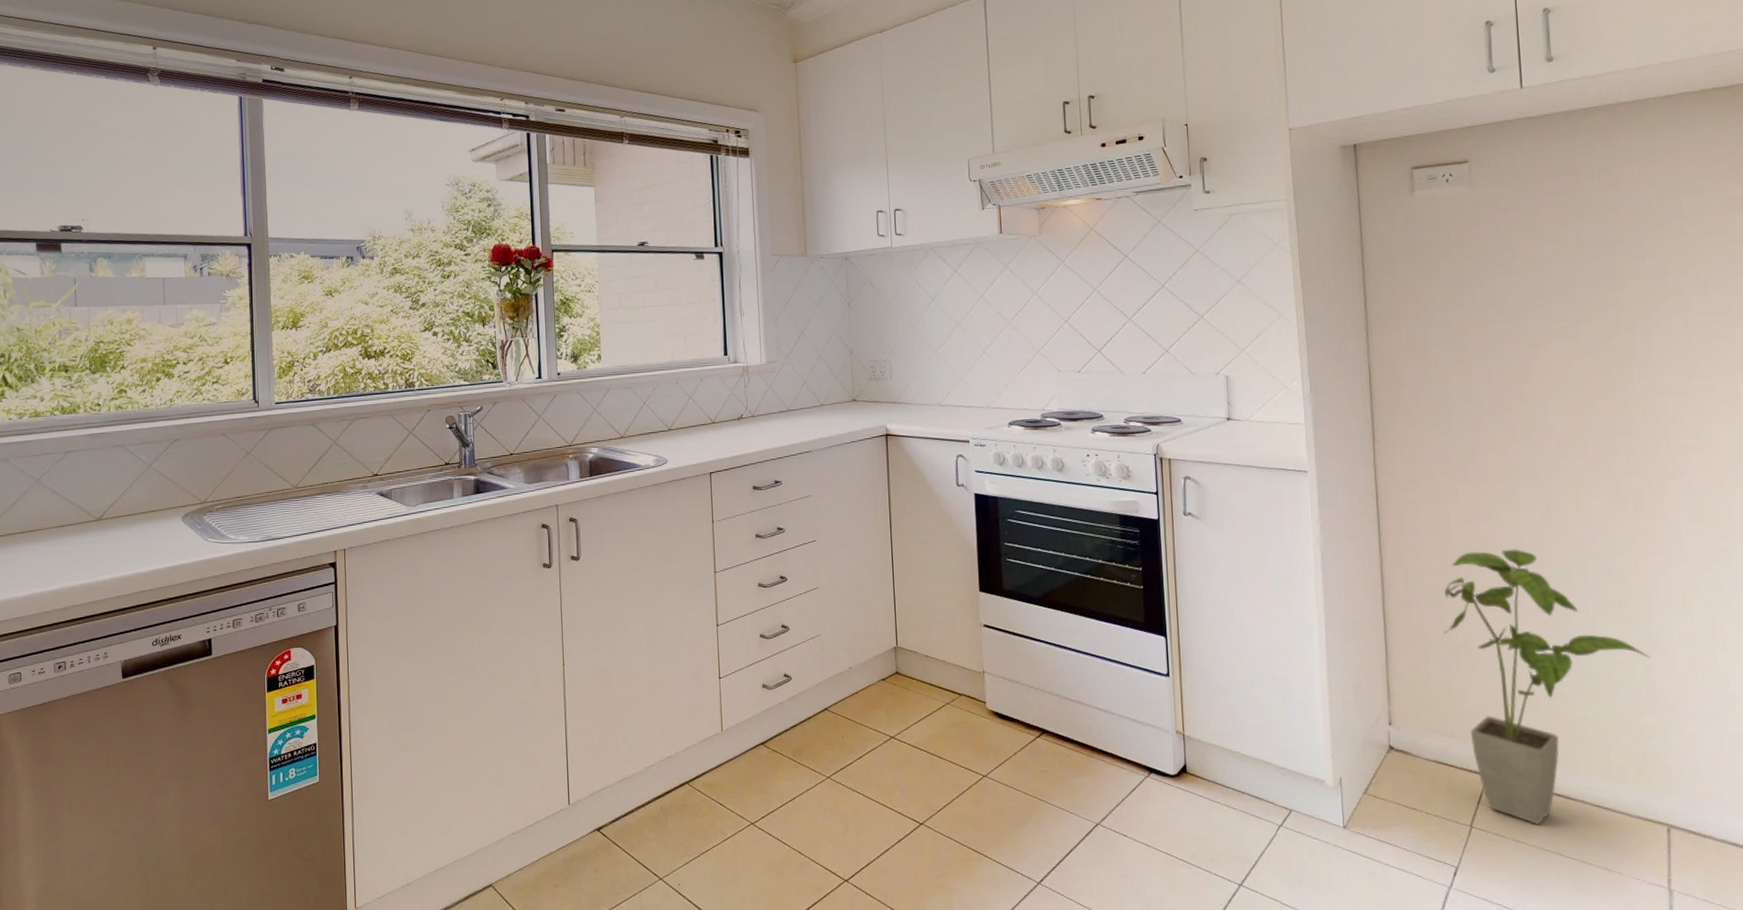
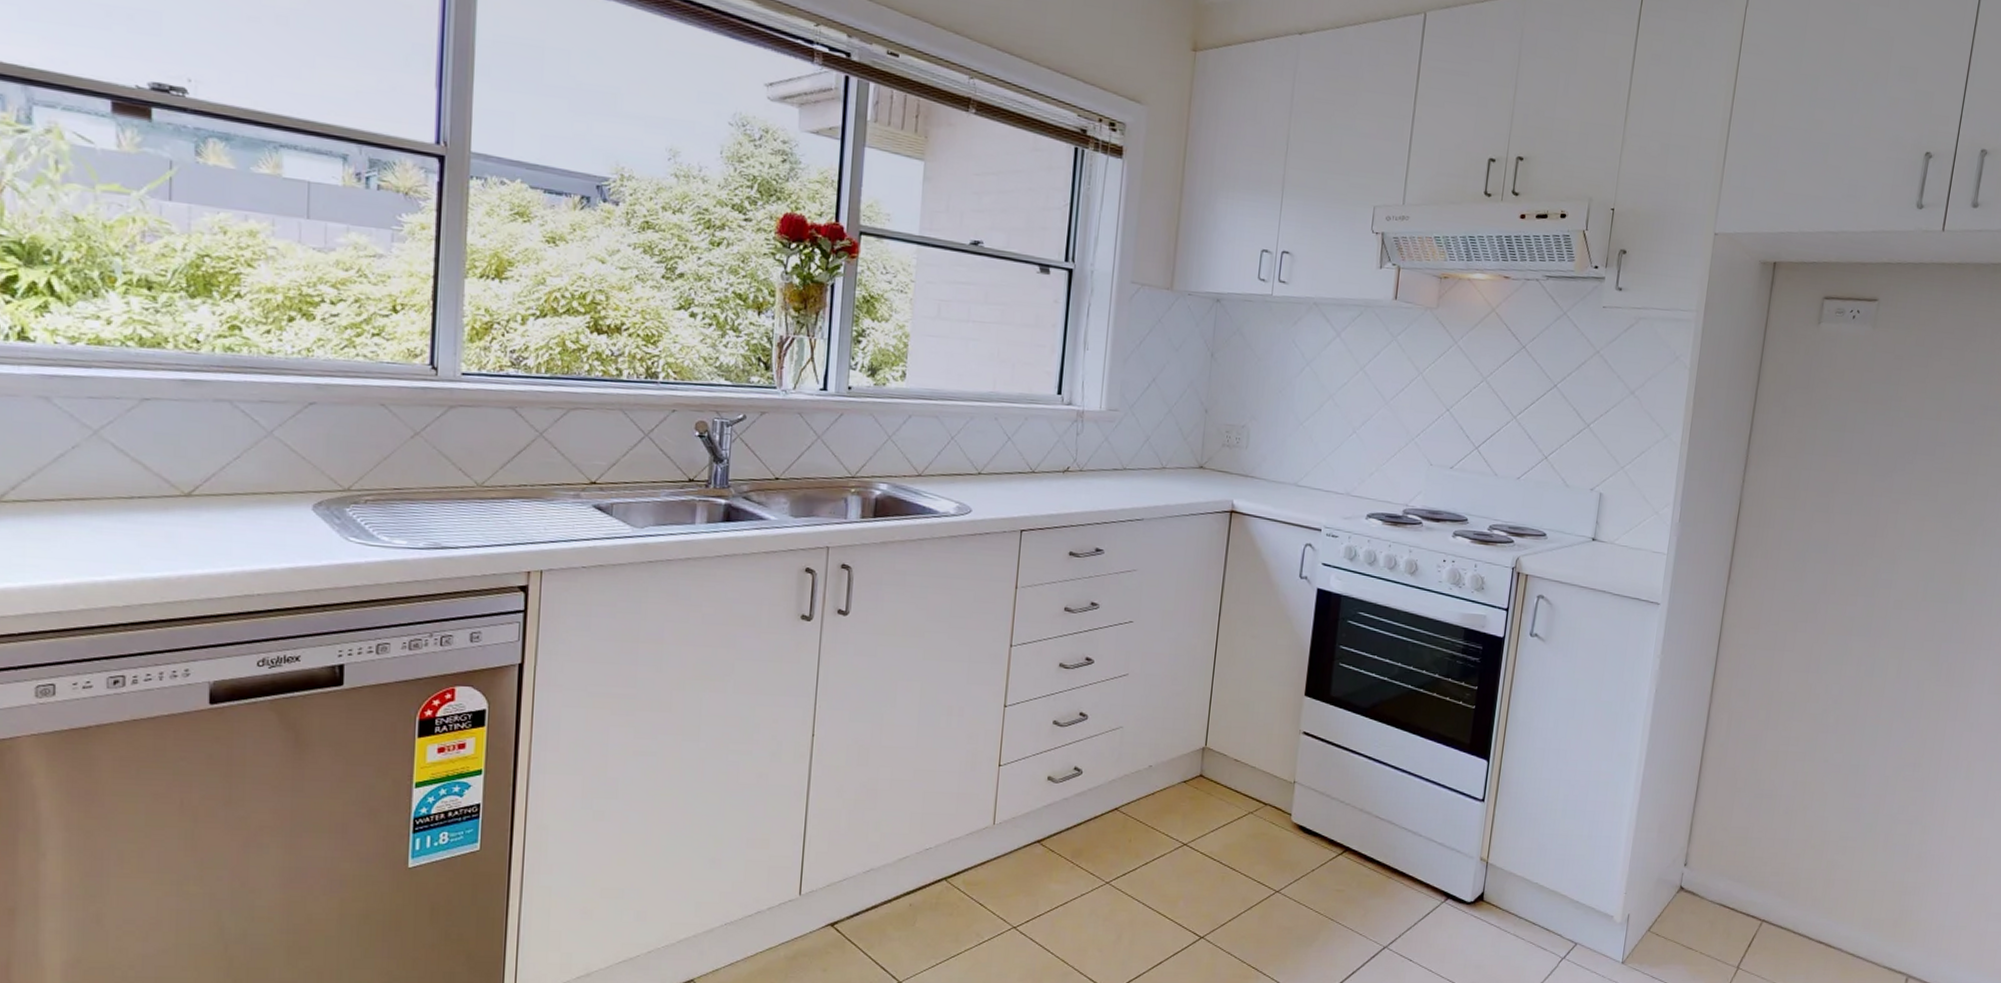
house plant: present [1444,549,1651,824] -> none [1753,702,1929,969]

